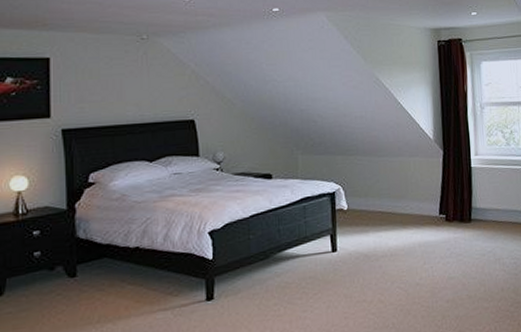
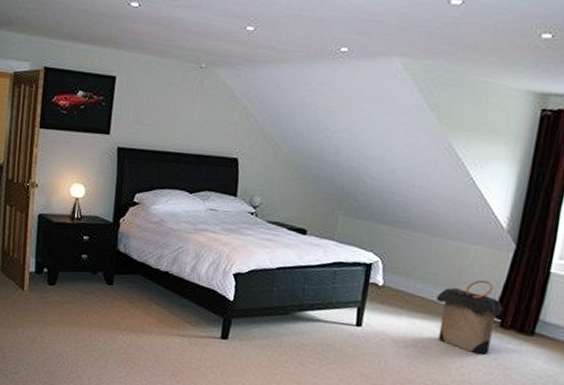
laundry hamper: none [393,184,446,250] -> present [436,279,505,355]

